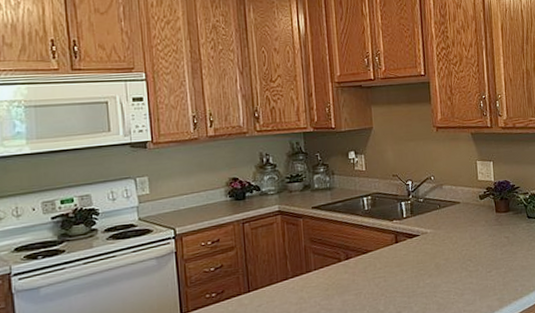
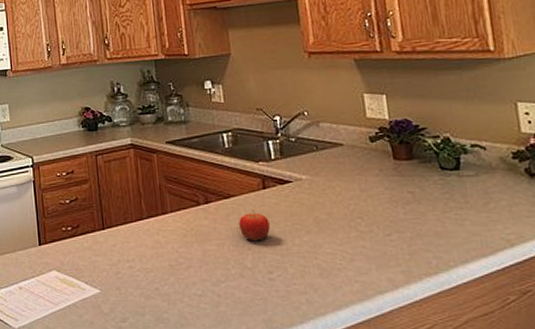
fruit: none [374,261,400,288] -> present [239,210,270,242]

